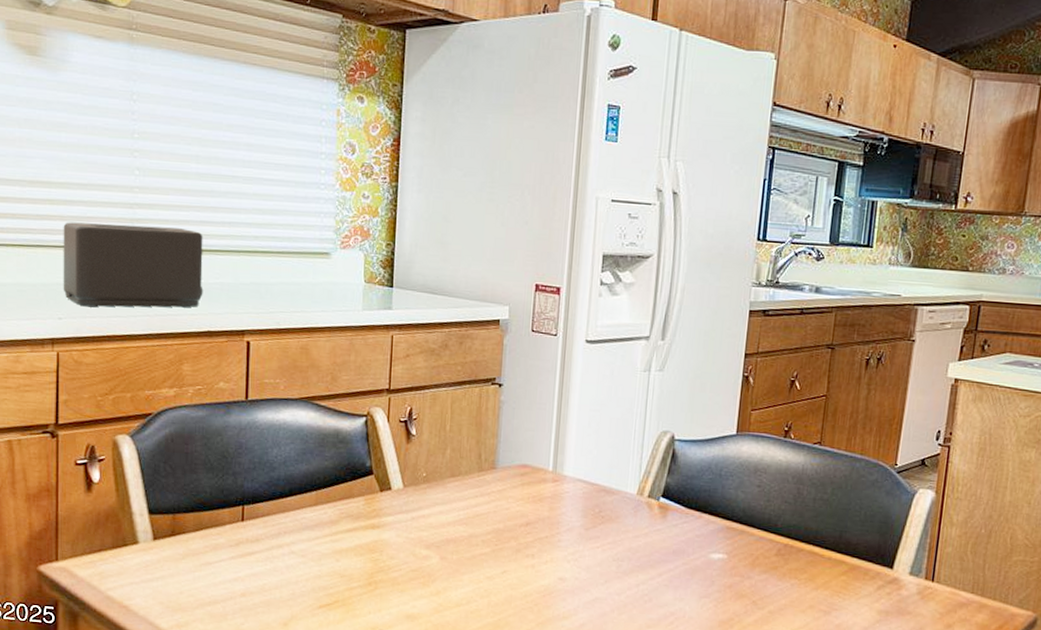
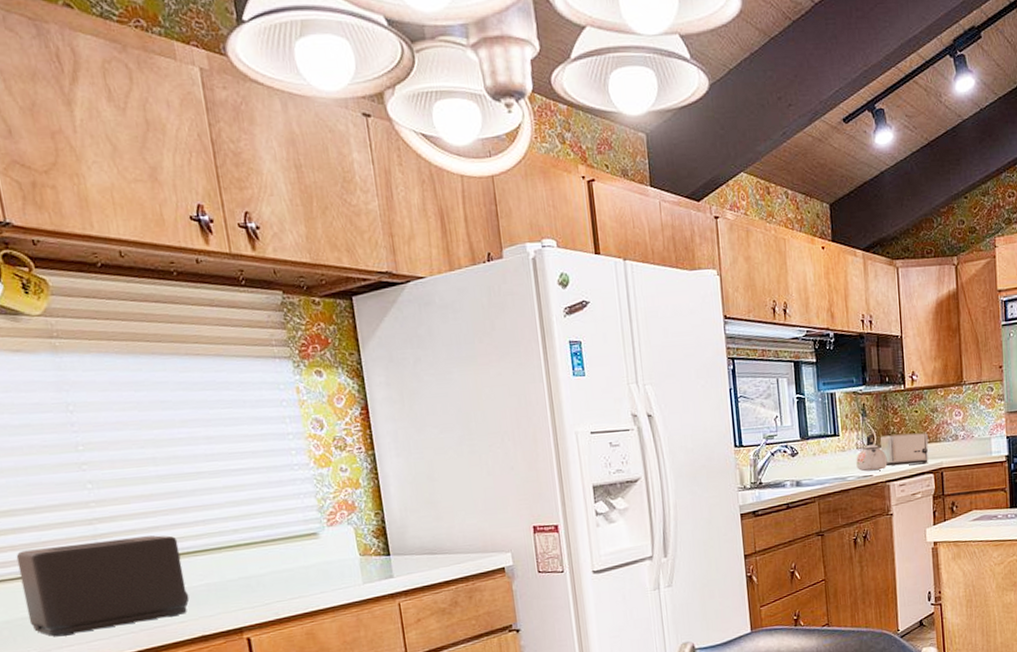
kettle: none [885,252,921,292] -> present [856,434,888,472]
toaster: none [915,254,973,294] -> present [880,432,929,467]

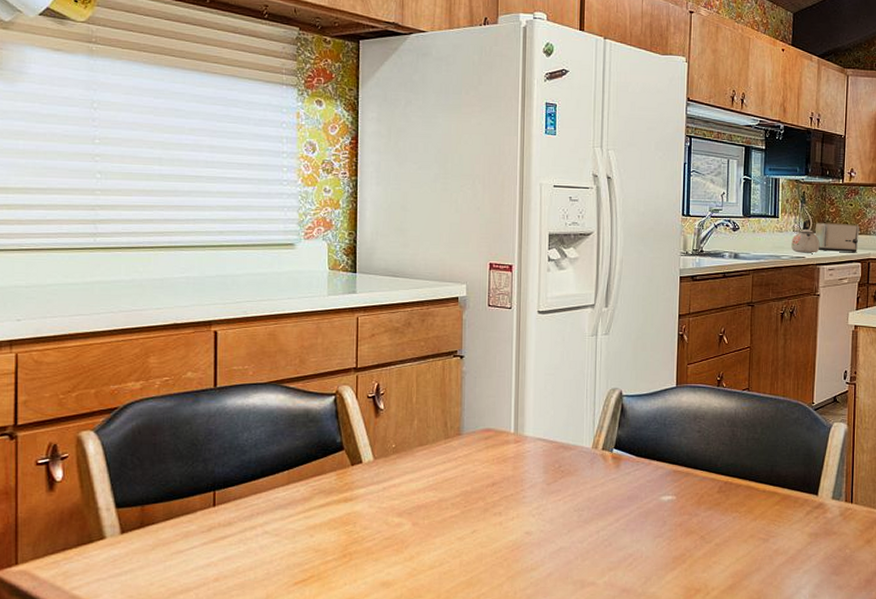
toaster: present [16,535,190,636] -> none [21,225,169,307]

